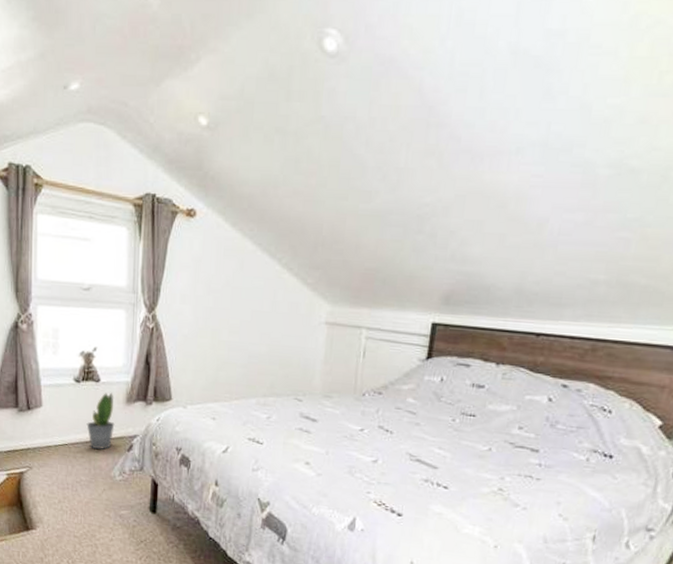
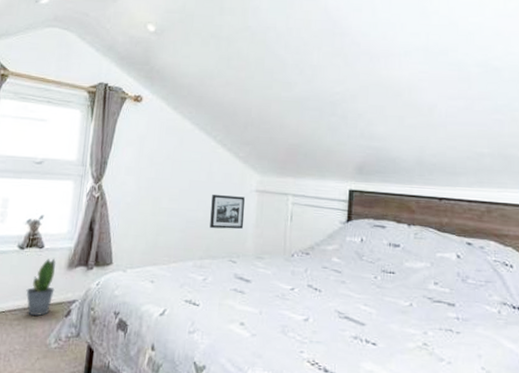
picture frame: none [274,326,313,366] -> present [210,194,245,230]

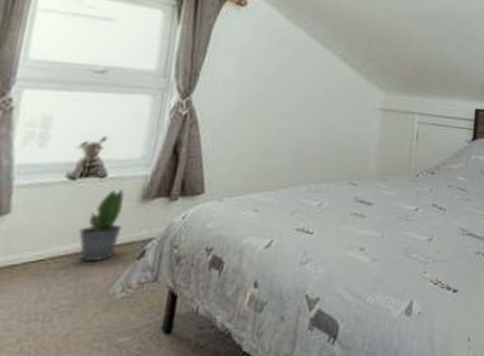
picture frame: present [210,194,245,230] -> none [327,112,368,150]

